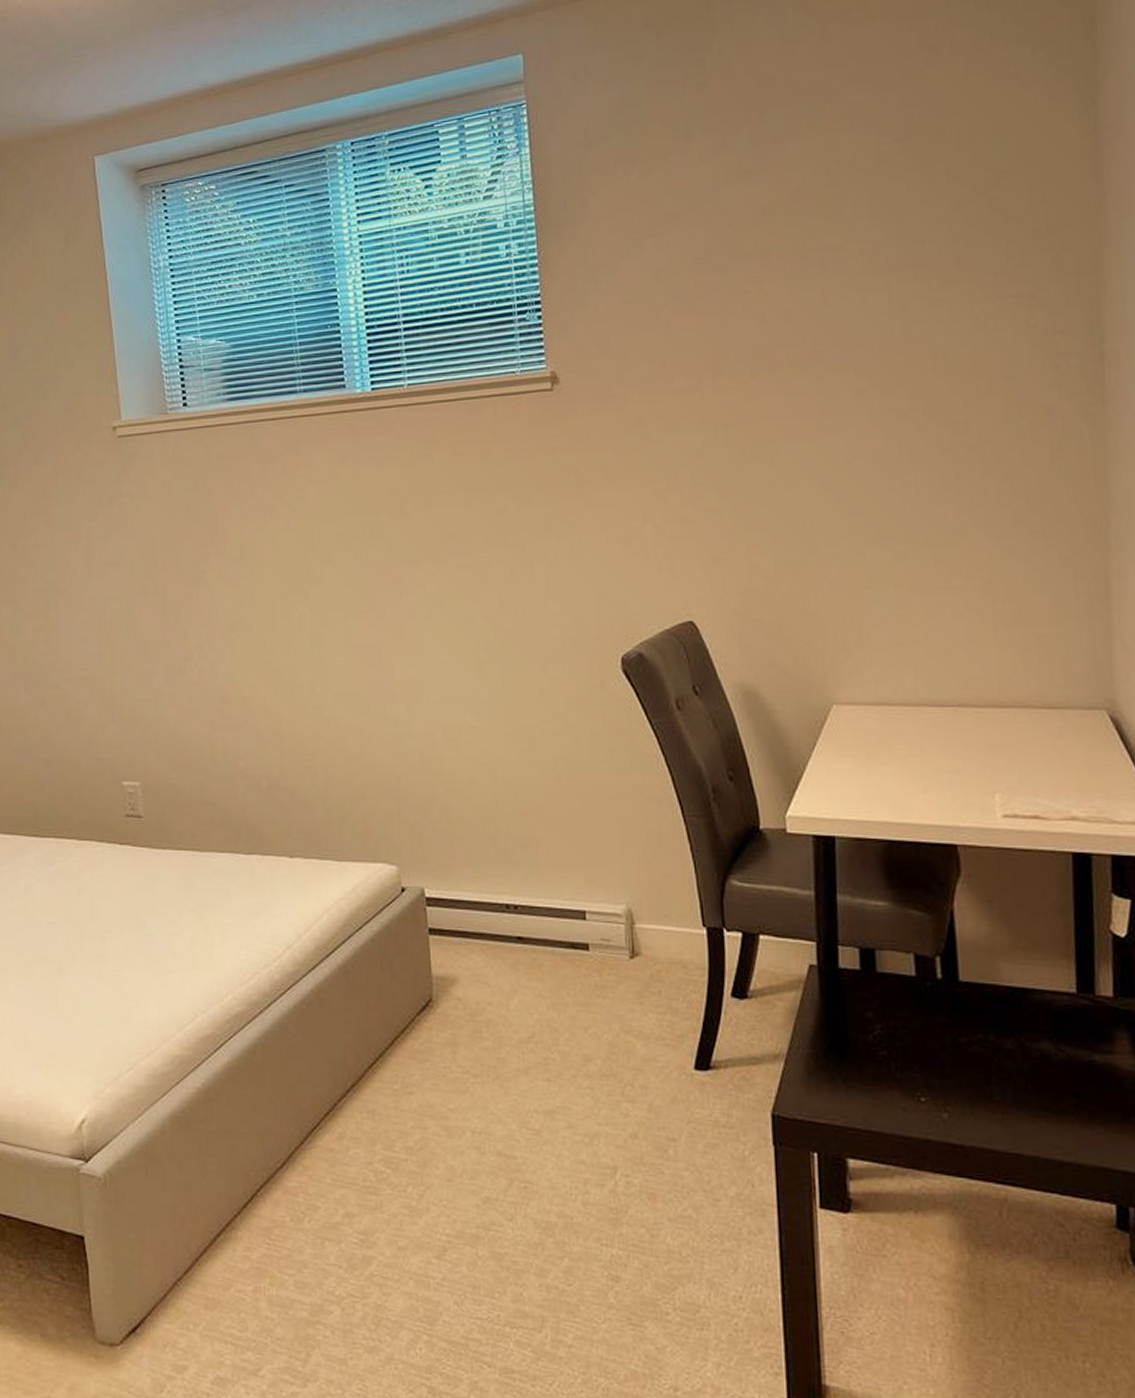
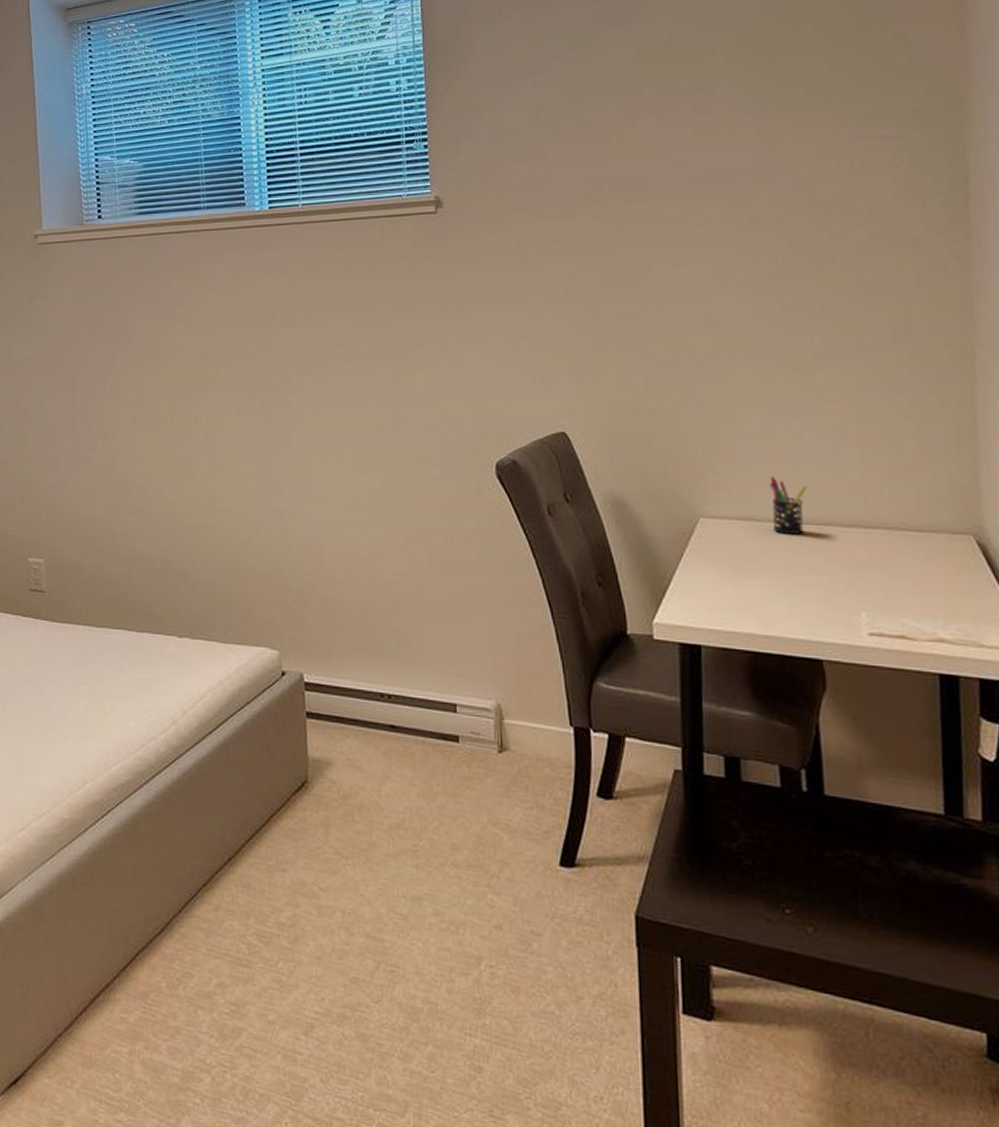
pen holder: none [903,658,941,718] -> present [769,476,807,534]

